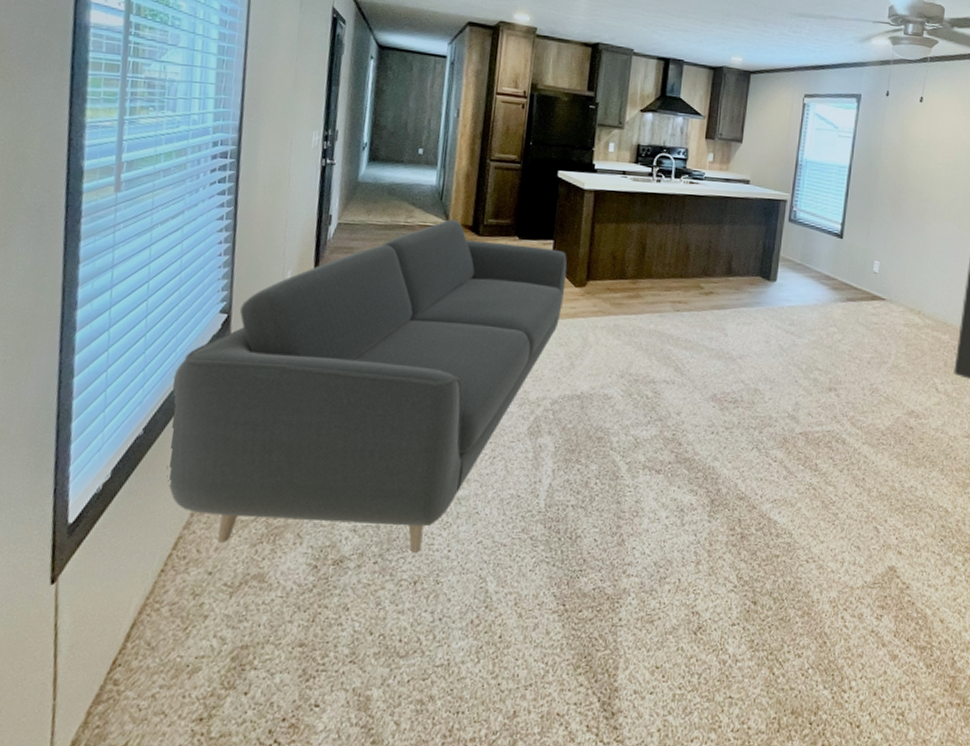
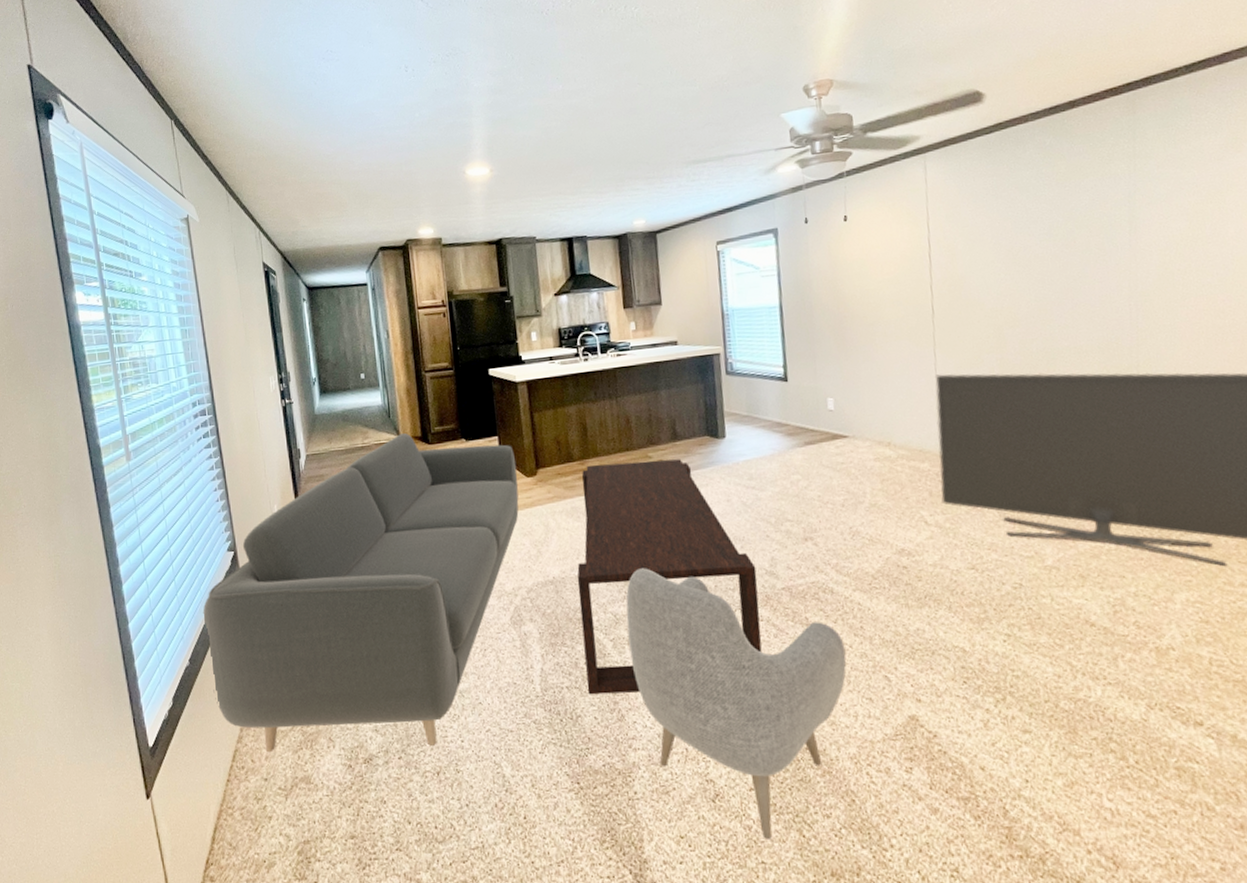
coffee table: none [592,285,780,518] -> present [577,459,762,695]
armchair: none [642,395,846,674] -> present [626,568,847,839]

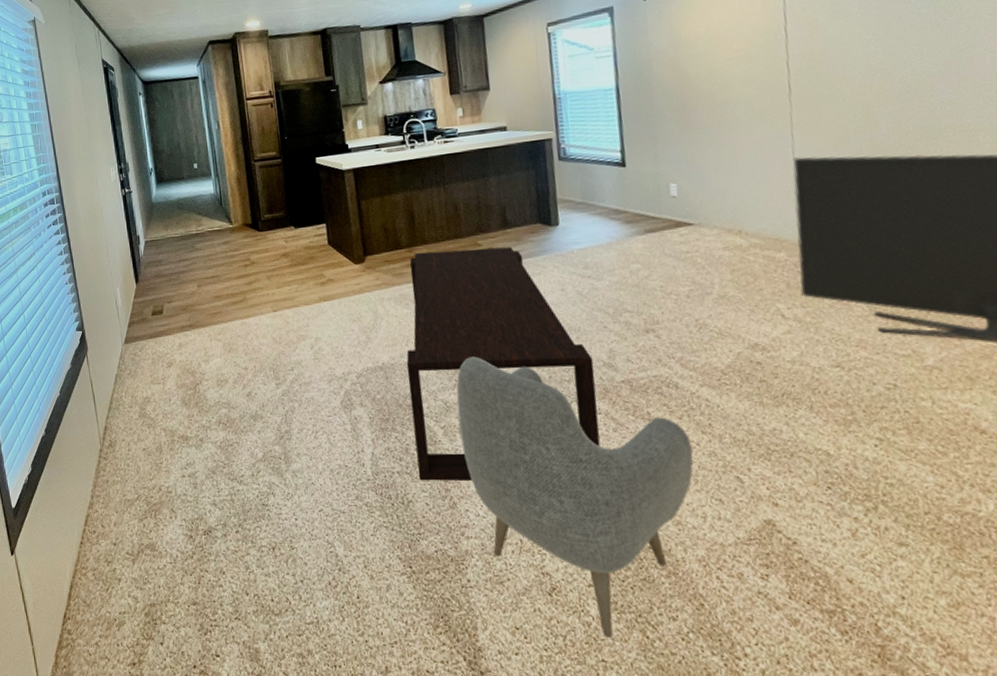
sofa: present [203,433,519,753] -> none [56,221,348,522]

